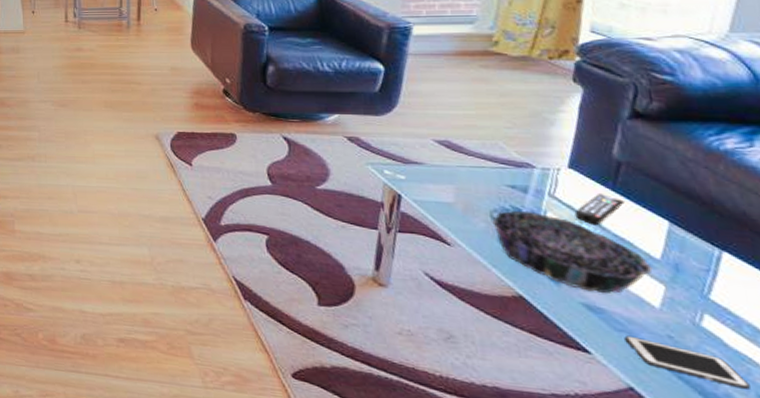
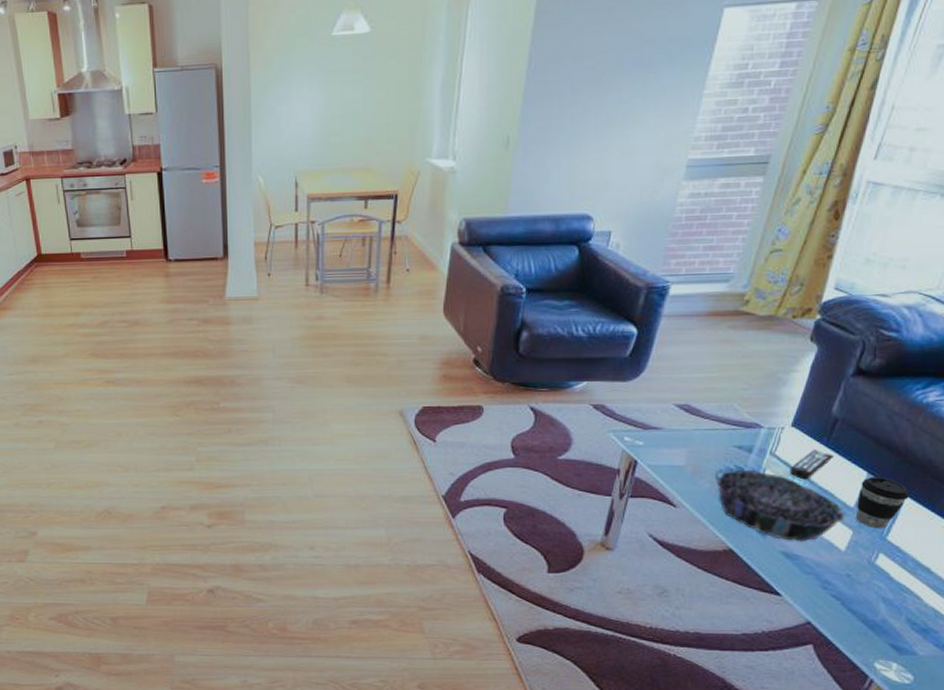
cell phone: present [624,335,750,389] -> none [811,577,903,614]
coffee cup: none [662,227,728,286] -> present [855,477,910,529]

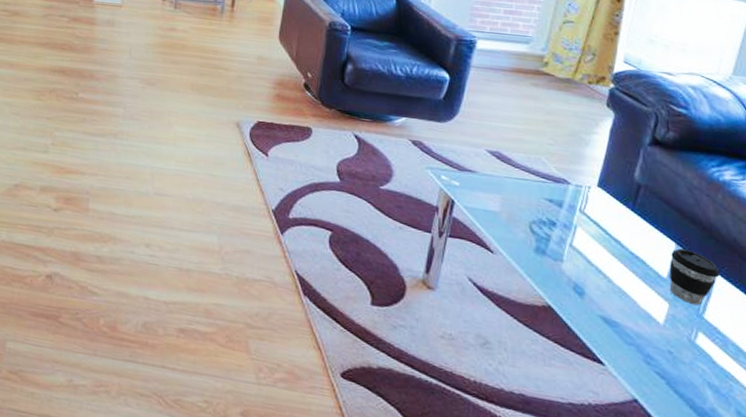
decorative bowl: present [715,469,846,542] -> none [529,222,660,309]
remote control: present [789,448,834,480] -> none [600,212,641,243]

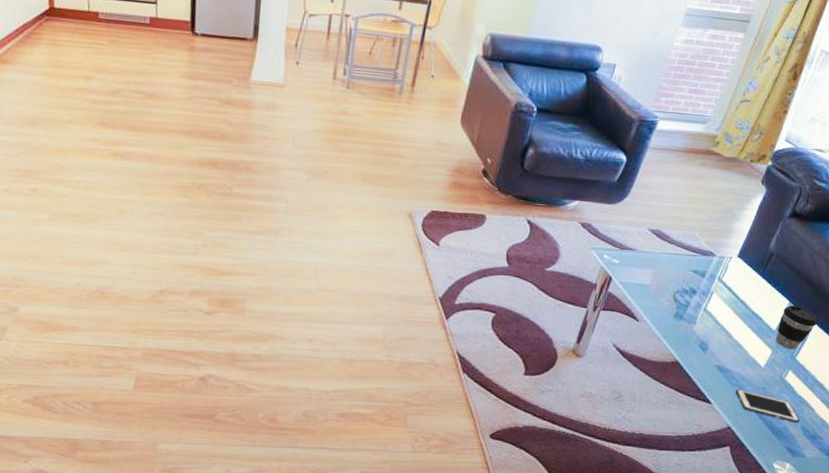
cell phone: none [633,349,731,405] -> present [735,389,800,423]

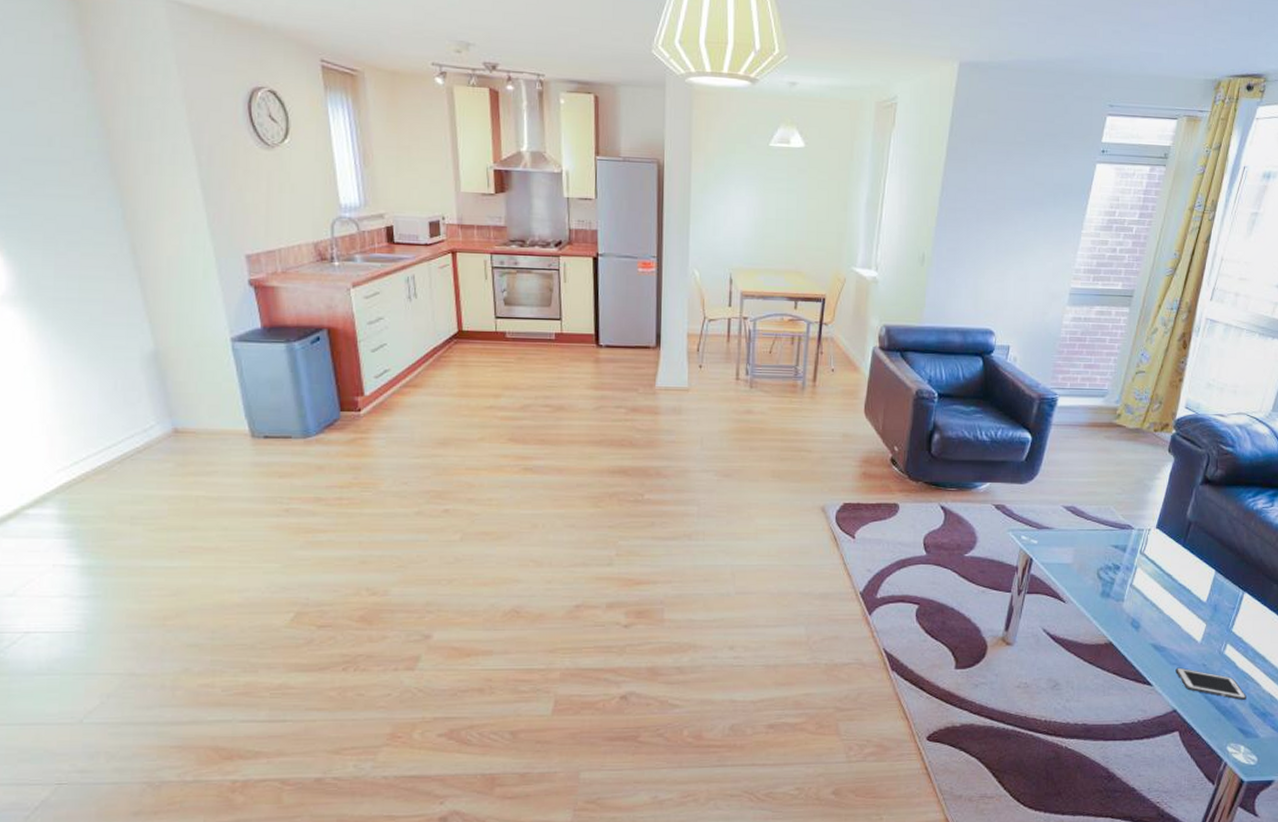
coffee cup: present [775,305,818,350] -> none [1207,575,1247,622]

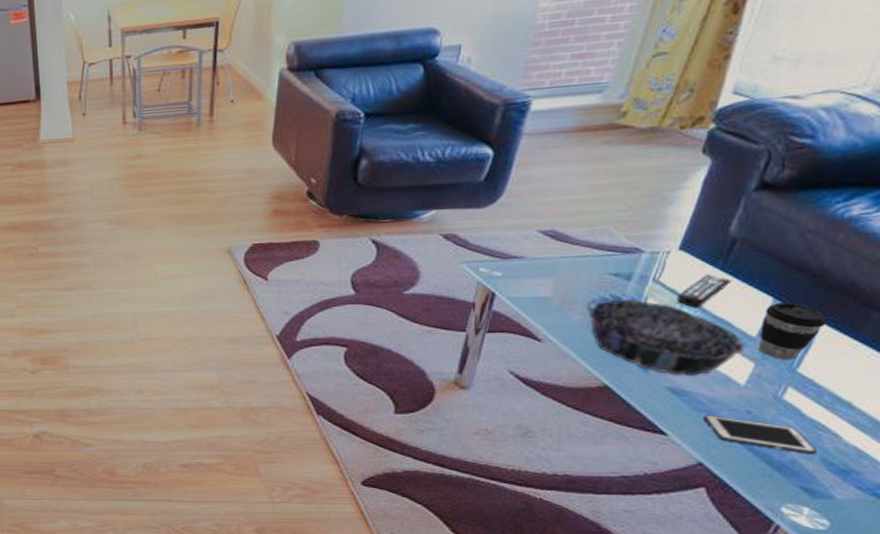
decorative bowl: none [1097,567,1200,635] -> present [587,299,746,377]
remote control: none [1156,548,1189,577] -> present [676,273,731,308]
coffee cup: none [1207,575,1247,622] -> present [757,302,826,360]

